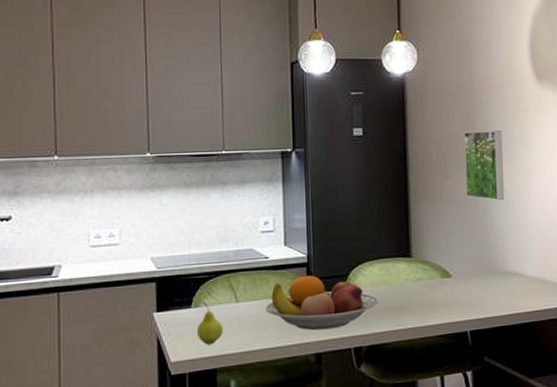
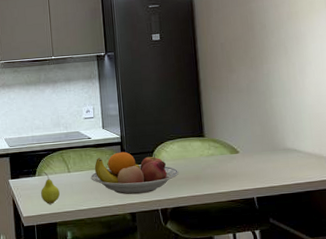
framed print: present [463,131,505,201] -> none [244,31,282,90]

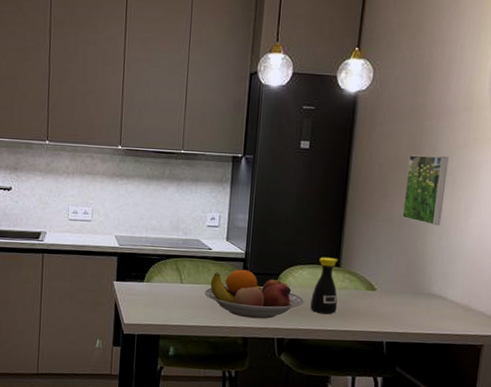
fruit: present [41,172,60,204] -> none [147,278,168,315]
bottle: none [184,130,209,181] -> present [310,257,338,314]
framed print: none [244,31,282,90] -> present [402,155,449,226]

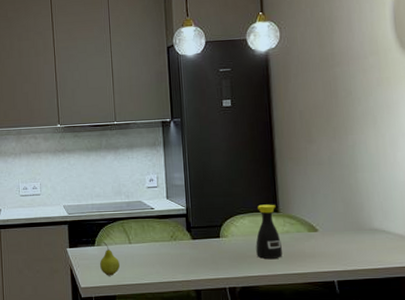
fruit: none [147,278,168,315] -> present [100,242,120,276]
fruit bowl: present [204,269,305,319] -> none [153,224,250,271]
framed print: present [402,155,449,226] -> none [326,98,370,164]

